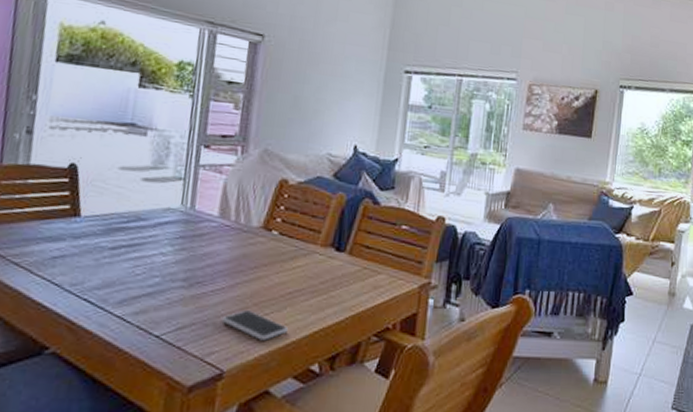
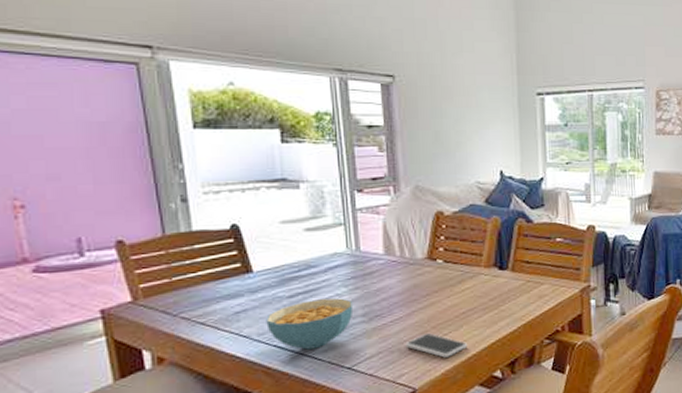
cereal bowl: none [81,255,177,310] -> present [266,298,354,350]

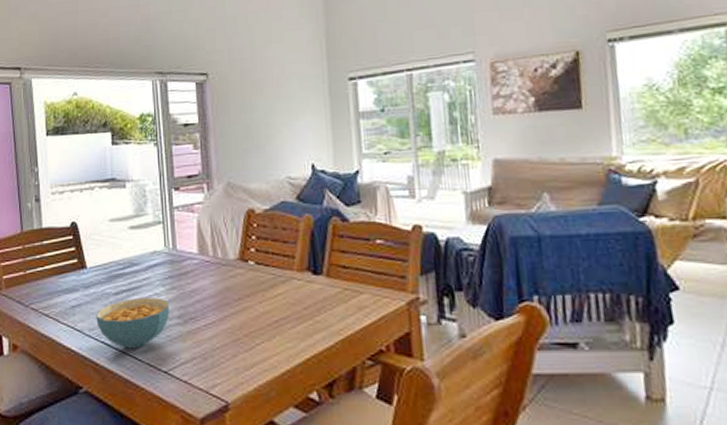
smartphone: present [405,333,467,358] -> none [218,342,280,371]

